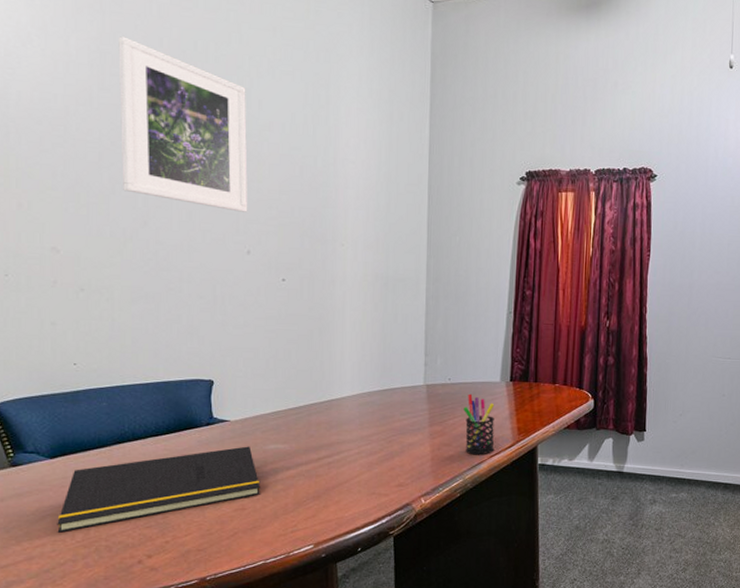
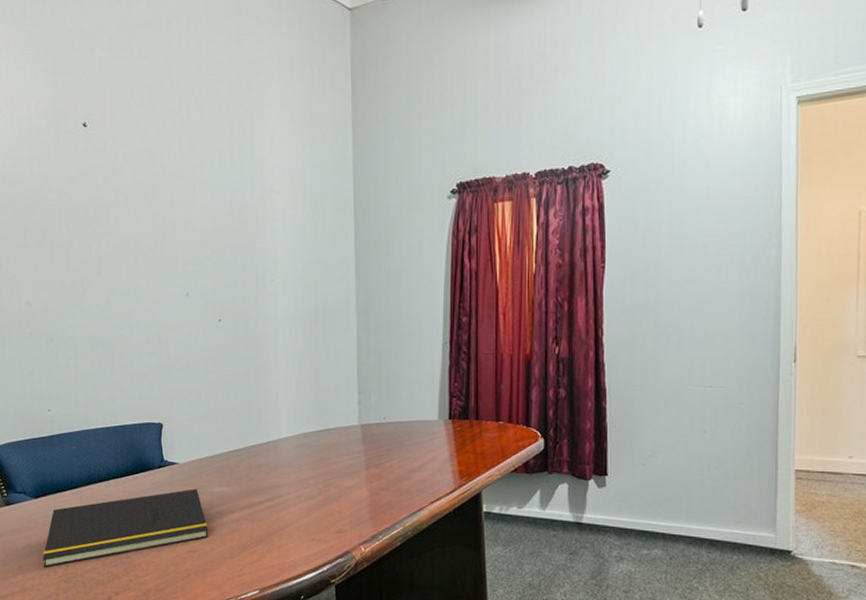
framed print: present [118,36,248,212] -> none [69,95,185,255]
pen holder: present [463,393,495,455] -> none [400,433,435,501]

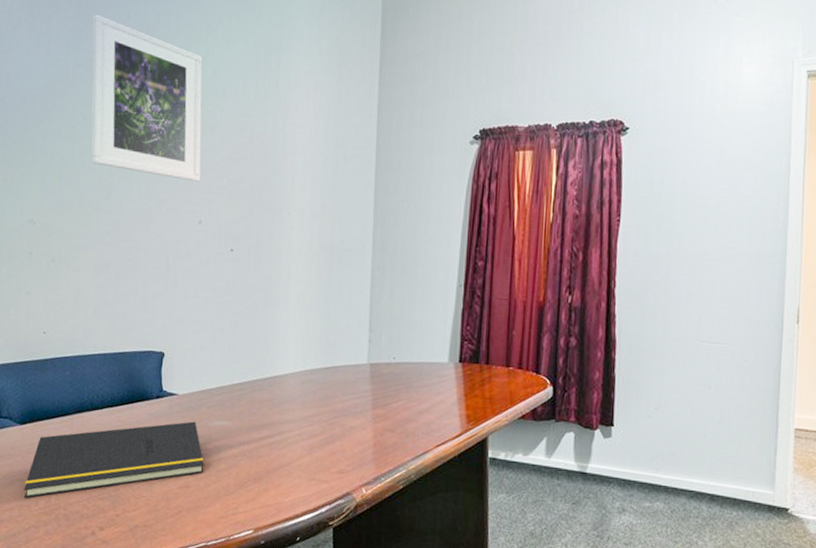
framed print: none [69,95,185,255] -> present [91,14,203,182]

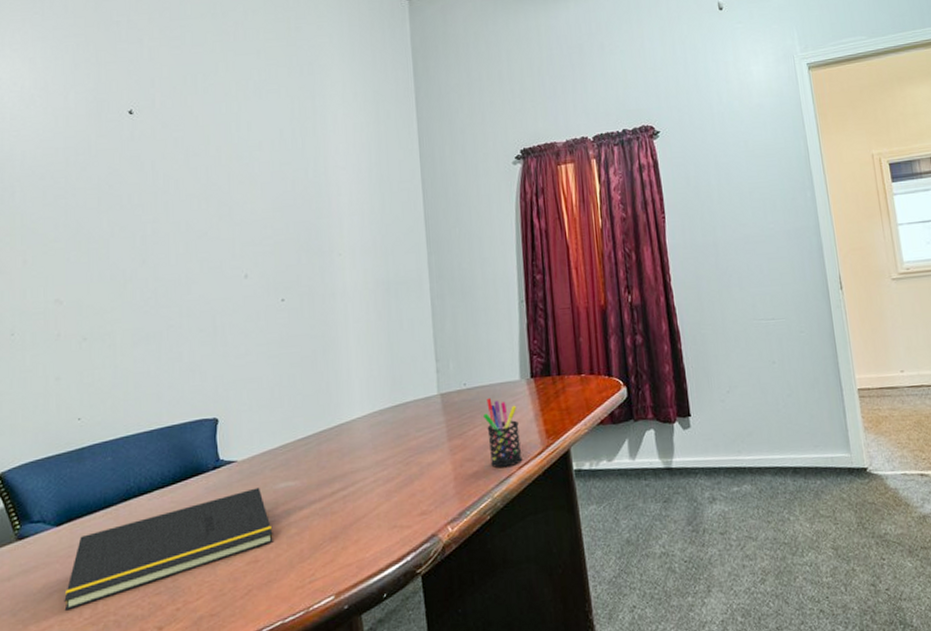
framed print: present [91,14,203,182] -> none [113,83,243,237]
pen holder: none [408,375,442,444] -> present [483,397,523,468]

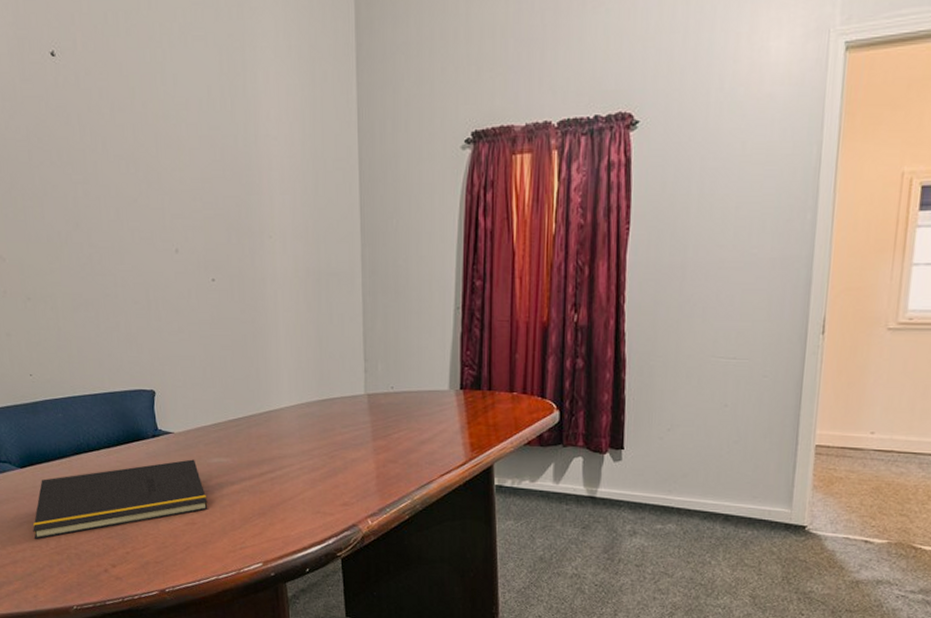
pen holder: present [483,397,523,468] -> none [409,404,445,474]

